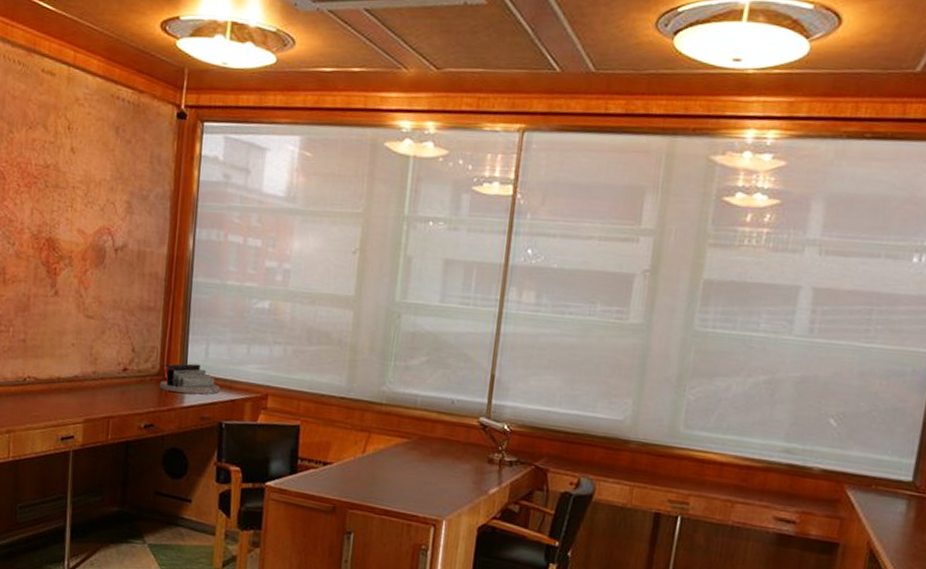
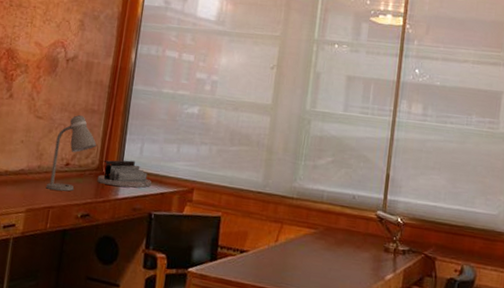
desk lamp: none [103,313,156,400] -> present [45,114,97,192]

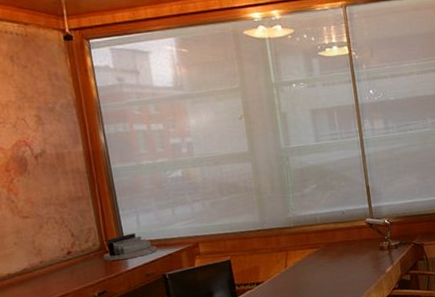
desk lamp: present [45,114,97,192] -> none [49,204,93,280]

